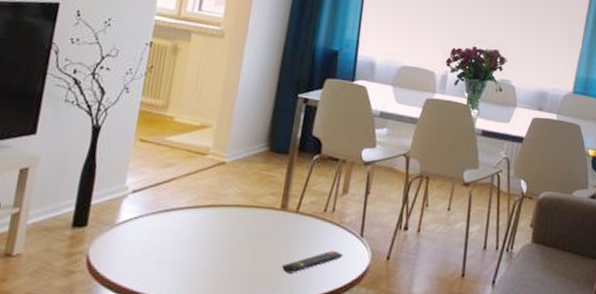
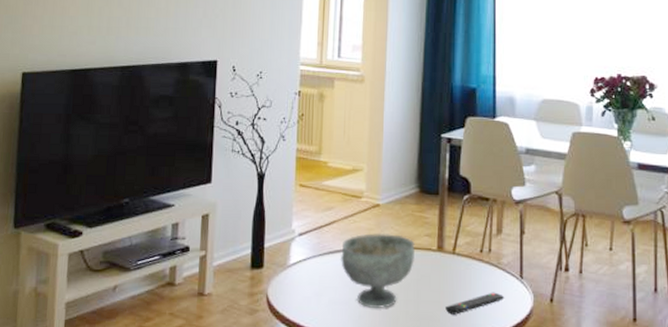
decorative bowl: none [175,191,258,268] -> present [340,233,415,308]

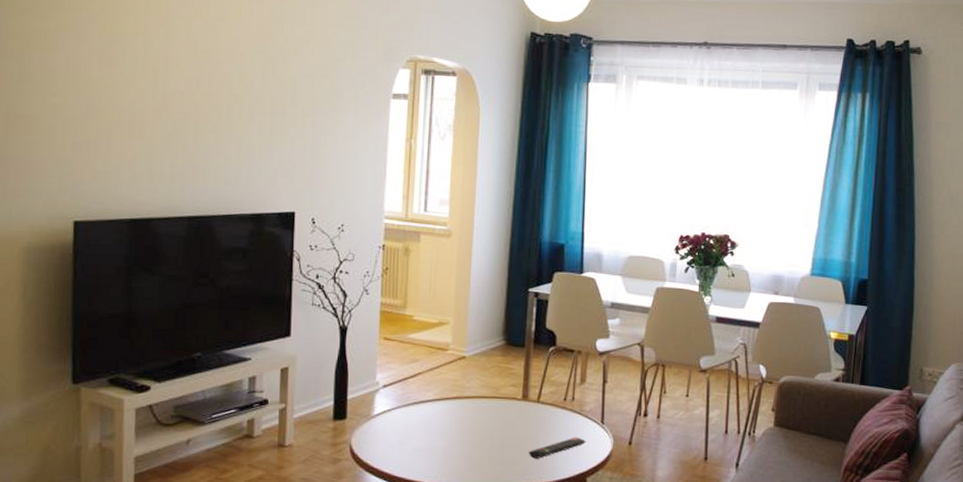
decorative bowl: present [340,233,415,308] -> none [425,384,500,454]

